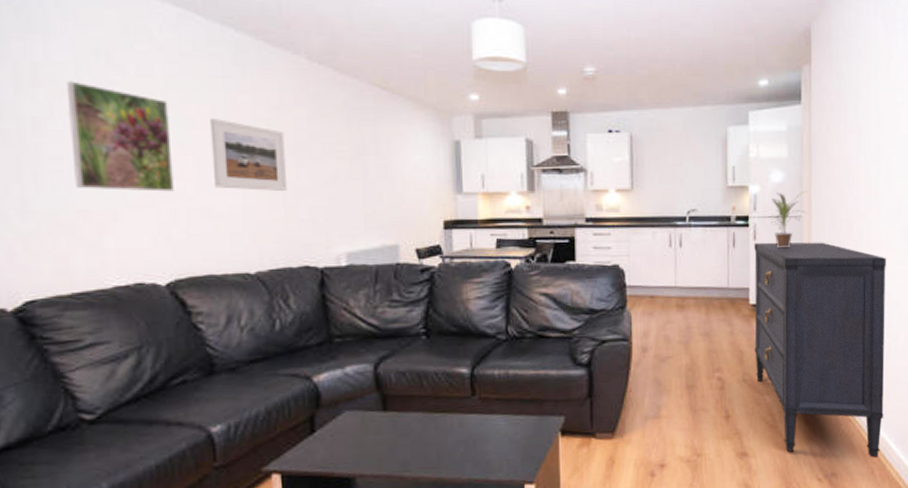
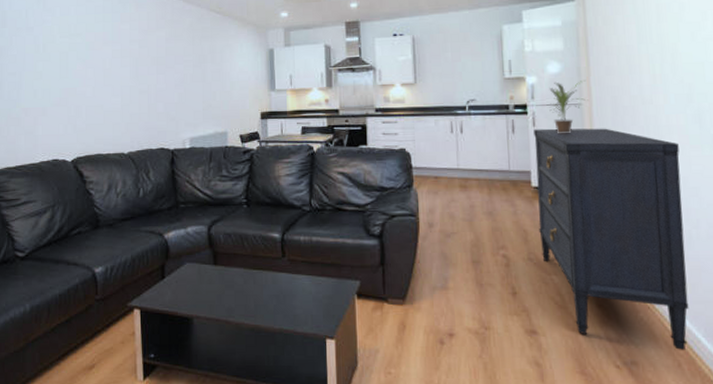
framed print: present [66,81,174,192] -> none [20,21,79,95]
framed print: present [210,119,288,191] -> none [103,42,151,92]

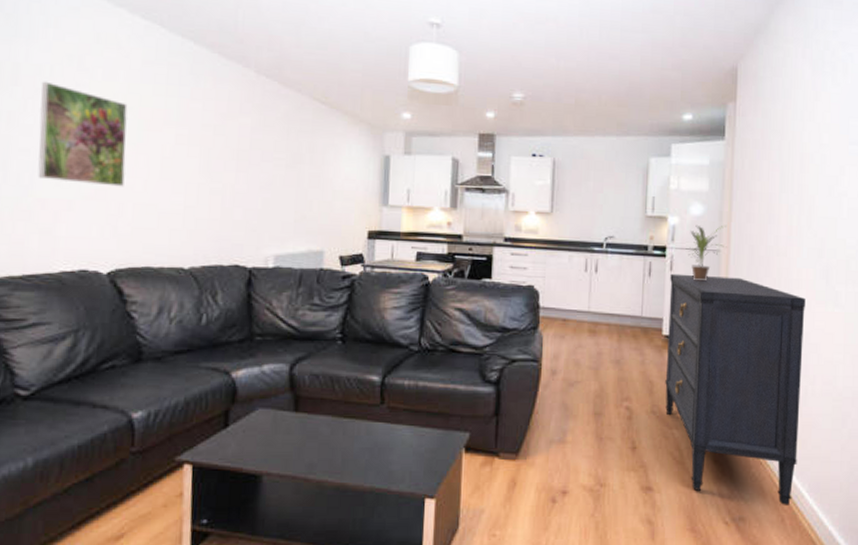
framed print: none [20,21,79,95] -> present [37,81,128,187]

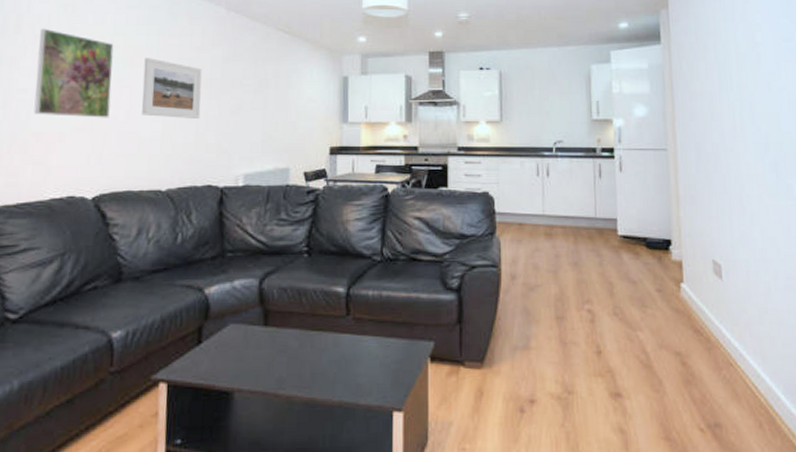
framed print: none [161,122,228,193] -> present [142,58,202,118]
dresser: present [665,273,806,505] -> none [620,174,769,409]
potted plant: present [686,224,727,282] -> none [633,125,673,180]

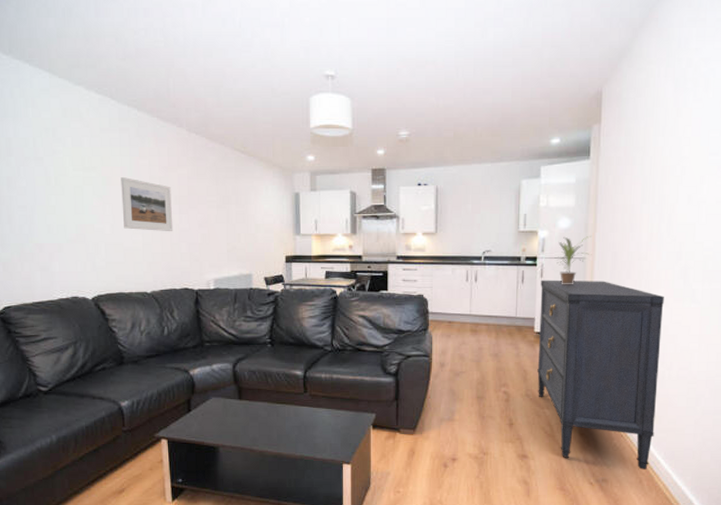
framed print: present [33,28,114,118] -> none [28,151,97,231]
dresser: none [620,174,769,409] -> present [537,280,664,469]
potted plant: none [633,125,673,180] -> present [554,236,592,285]

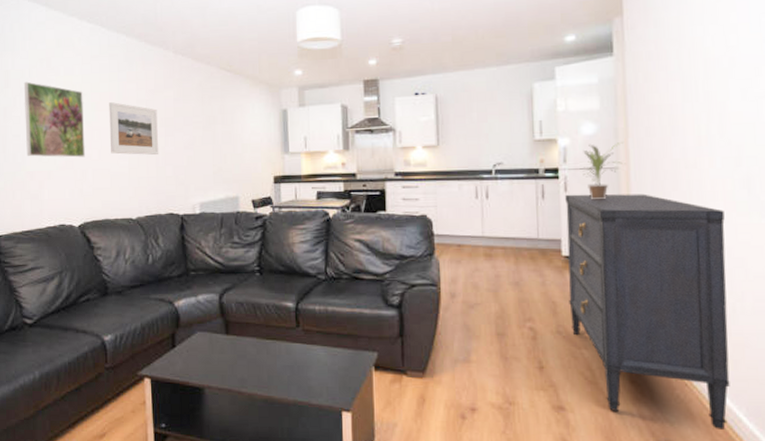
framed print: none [28,151,97,231] -> present [23,81,85,158]

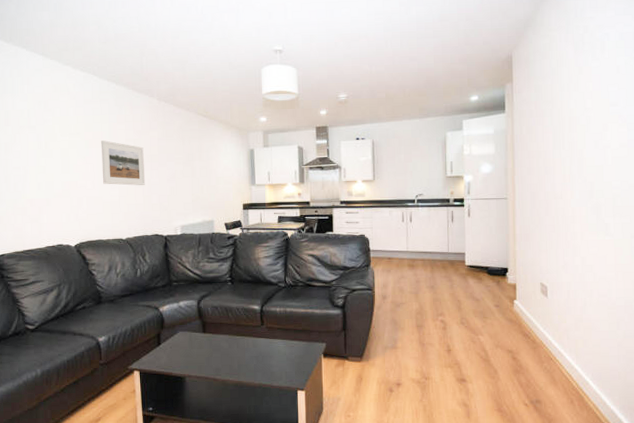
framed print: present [23,81,85,158] -> none [23,121,80,187]
dresser: present [565,194,730,429] -> none [469,218,581,390]
potted plant: present [580,142,626,200] -> none [479,179,512,223]

